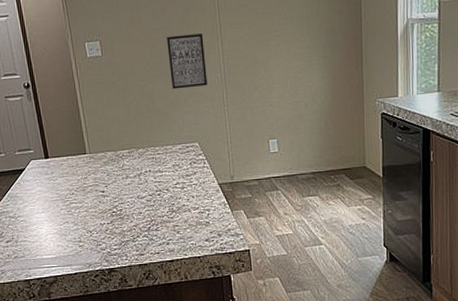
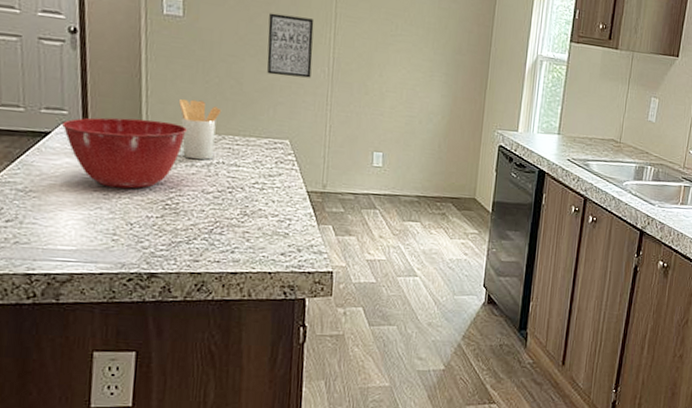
mixing bowl: none [31,145,119,205] -> present [62,117,187,189]
utensil holder: none [110,122,142,172] -> present [179,99,222,160]

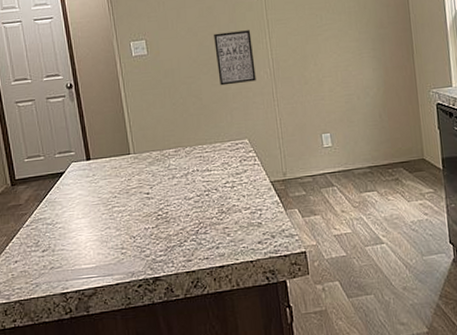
mixing bowl: present [62,117,187,189] -> none [72,144,165,209]
utensil holder: present [179,99,222,160] -> none [155,120,189,173]

